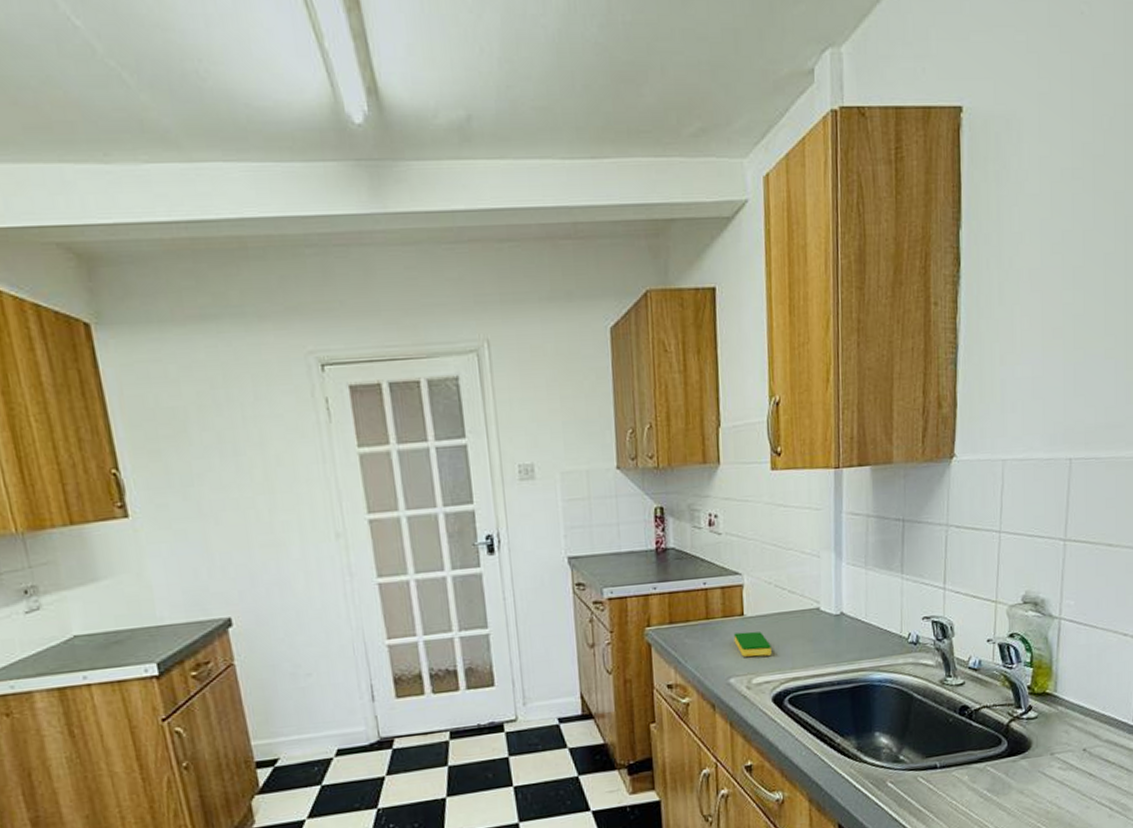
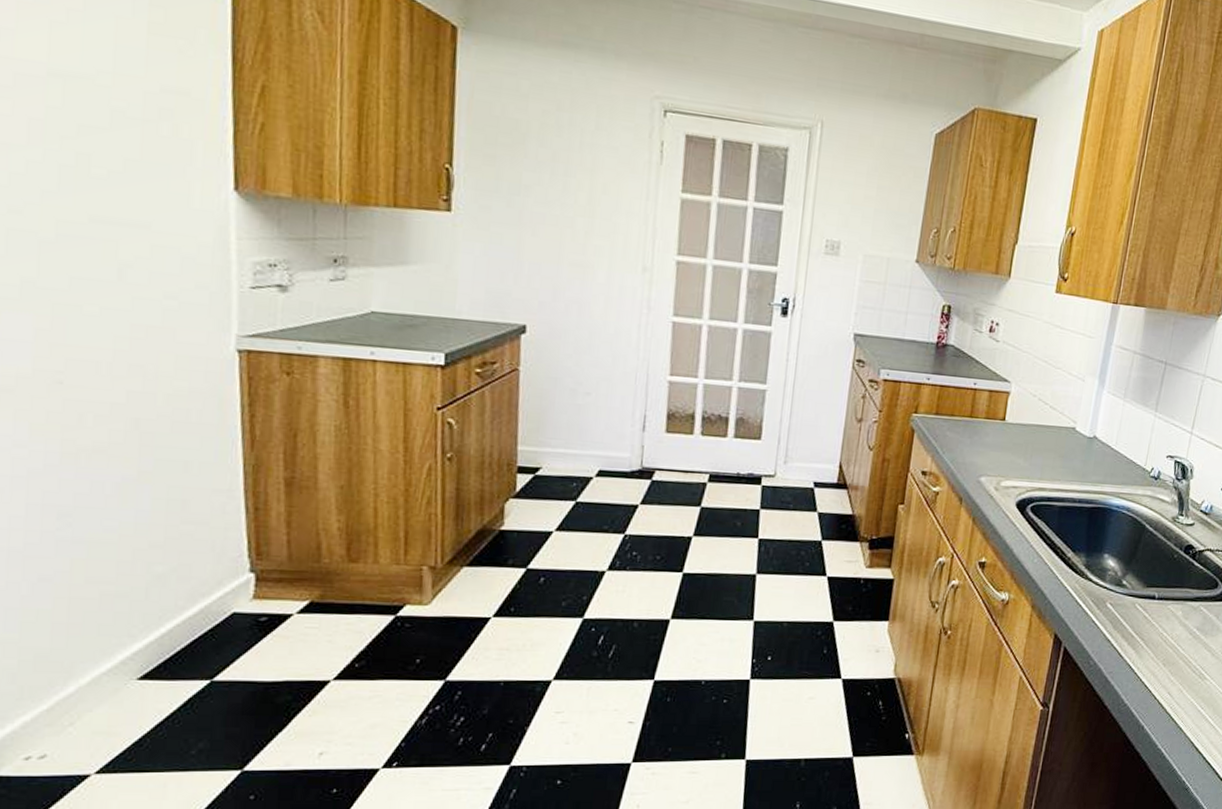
dish sponge: present [733,631,772,657] -> none [991,435,1025,463]

